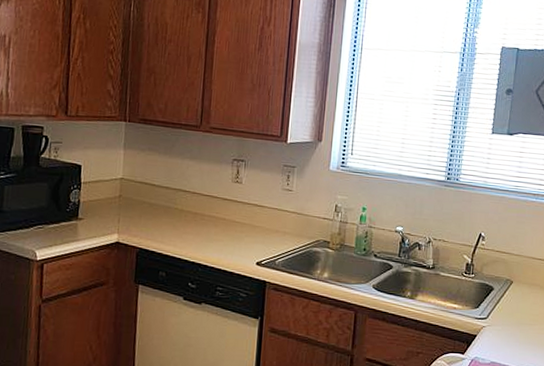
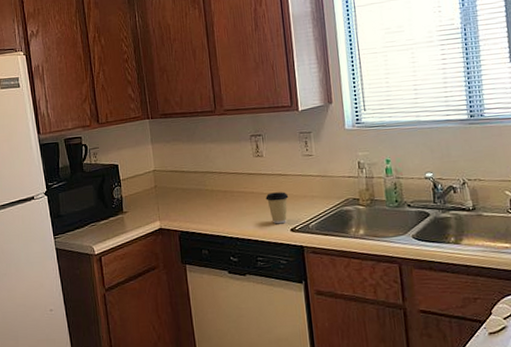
coffee cup: none [236,222,261,256] -> present [265,192,289,224]

